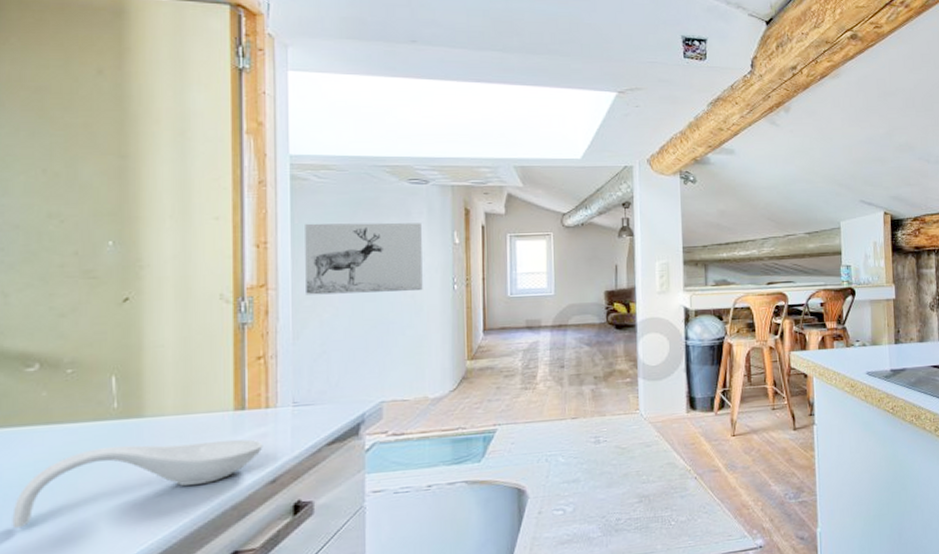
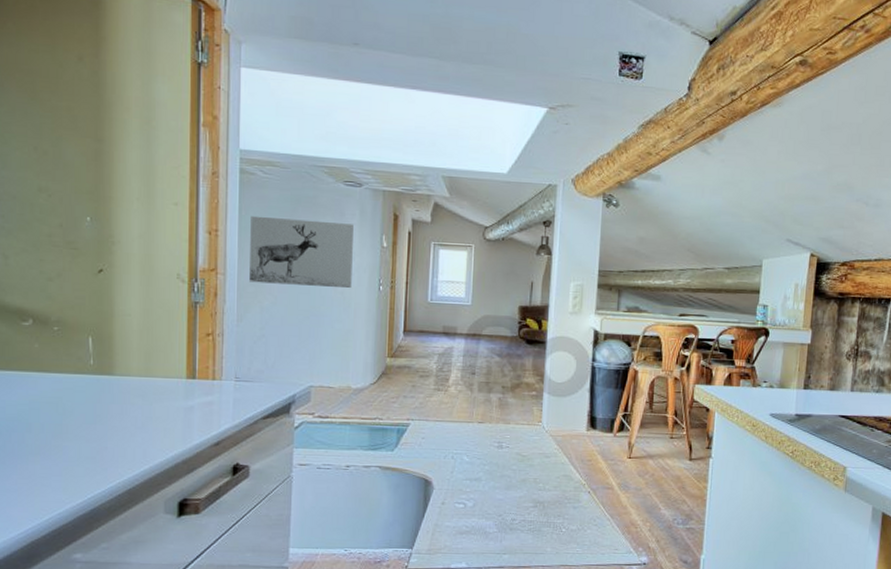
spoon rest: present [12,439,263,529] -> none [13,396,210,455]

